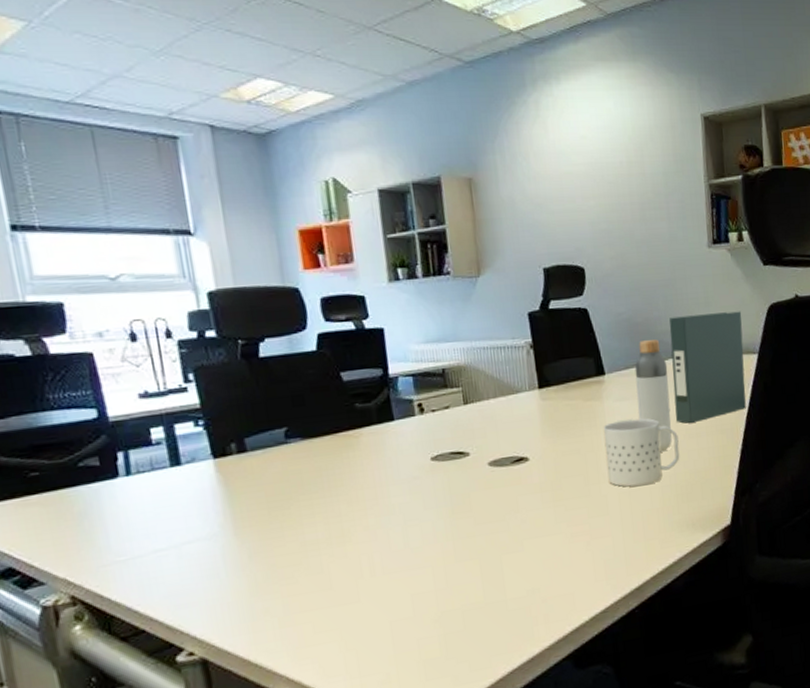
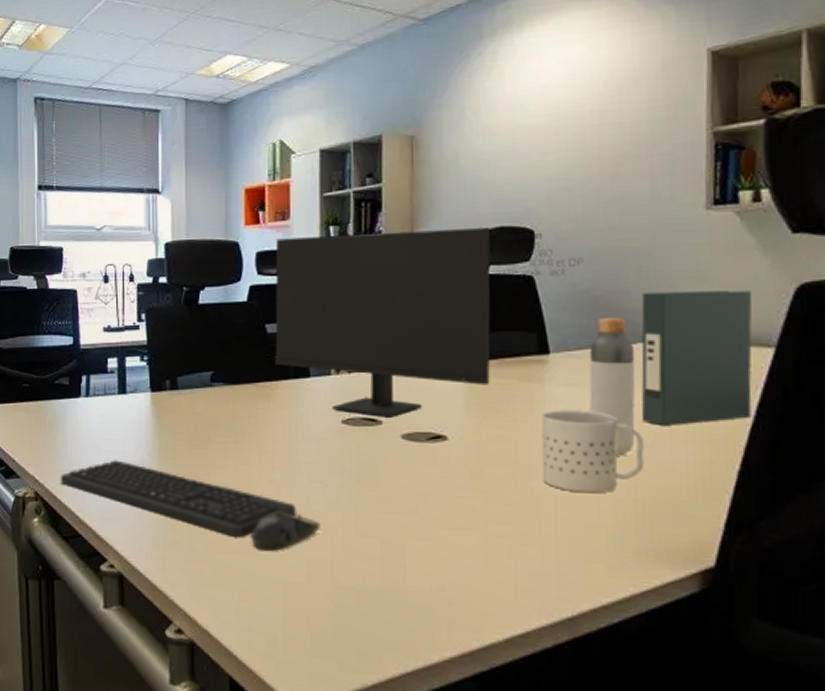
computer keyboard: none [104,539,397,591] -> present [60,460,298,537]
computer monitor: none [341,266,624,450] -> present [275,228,583,418]
computer mouse: none [350,554,422,596] -> present [250,512,321,551]

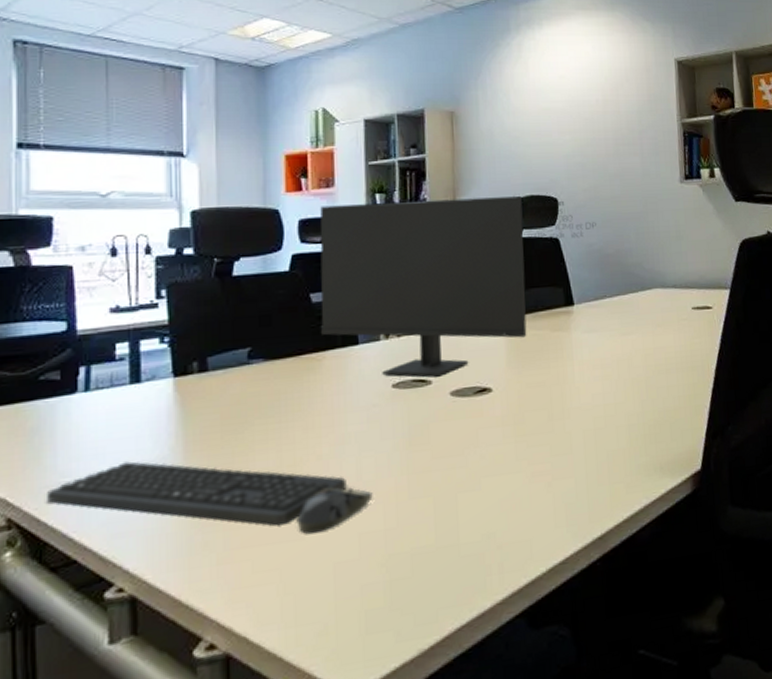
mug: present [541,410,644,494] -> none [570,352,649,424]
bottle: present [589,316,635,456] -> none [604,270,641,388]
binder: present [641,290,753,425] -> none [640,246,718,358]

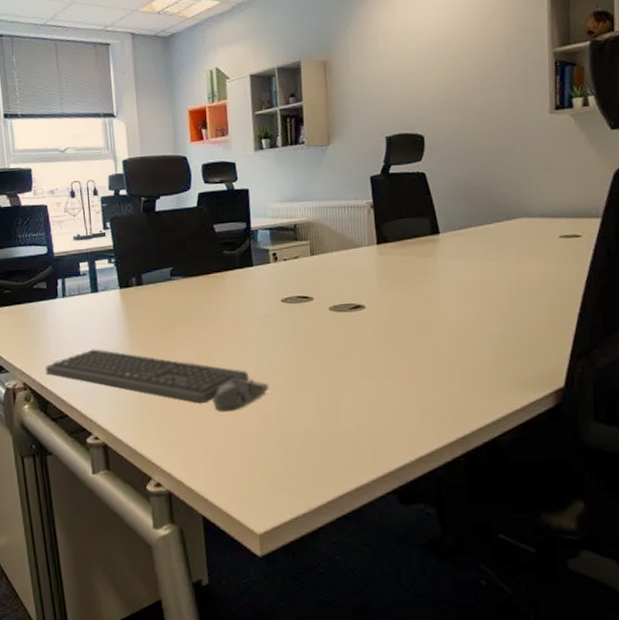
computer monitor: present [320,196,596,378] -> none [218,135,462,295]

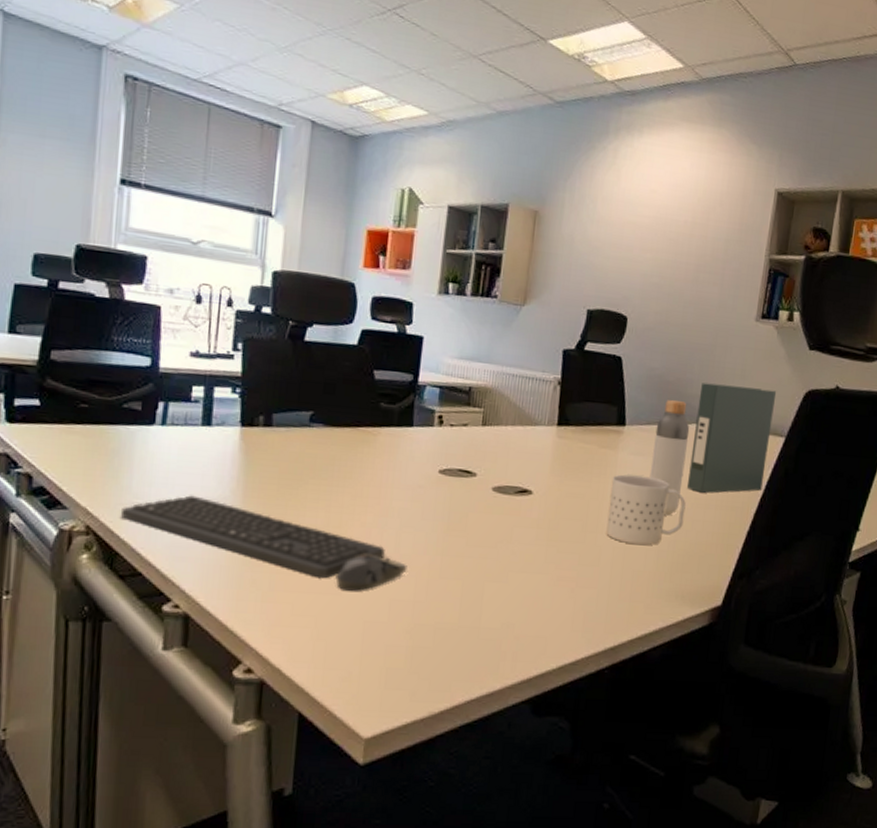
mug: none [435,276,512,341] -> present [606,474,686,546]
bottle: none [469,201,505,310] -> present [649,399,690,516]
binder: none [506,175,586,283] -> present [687,383,777,493]

